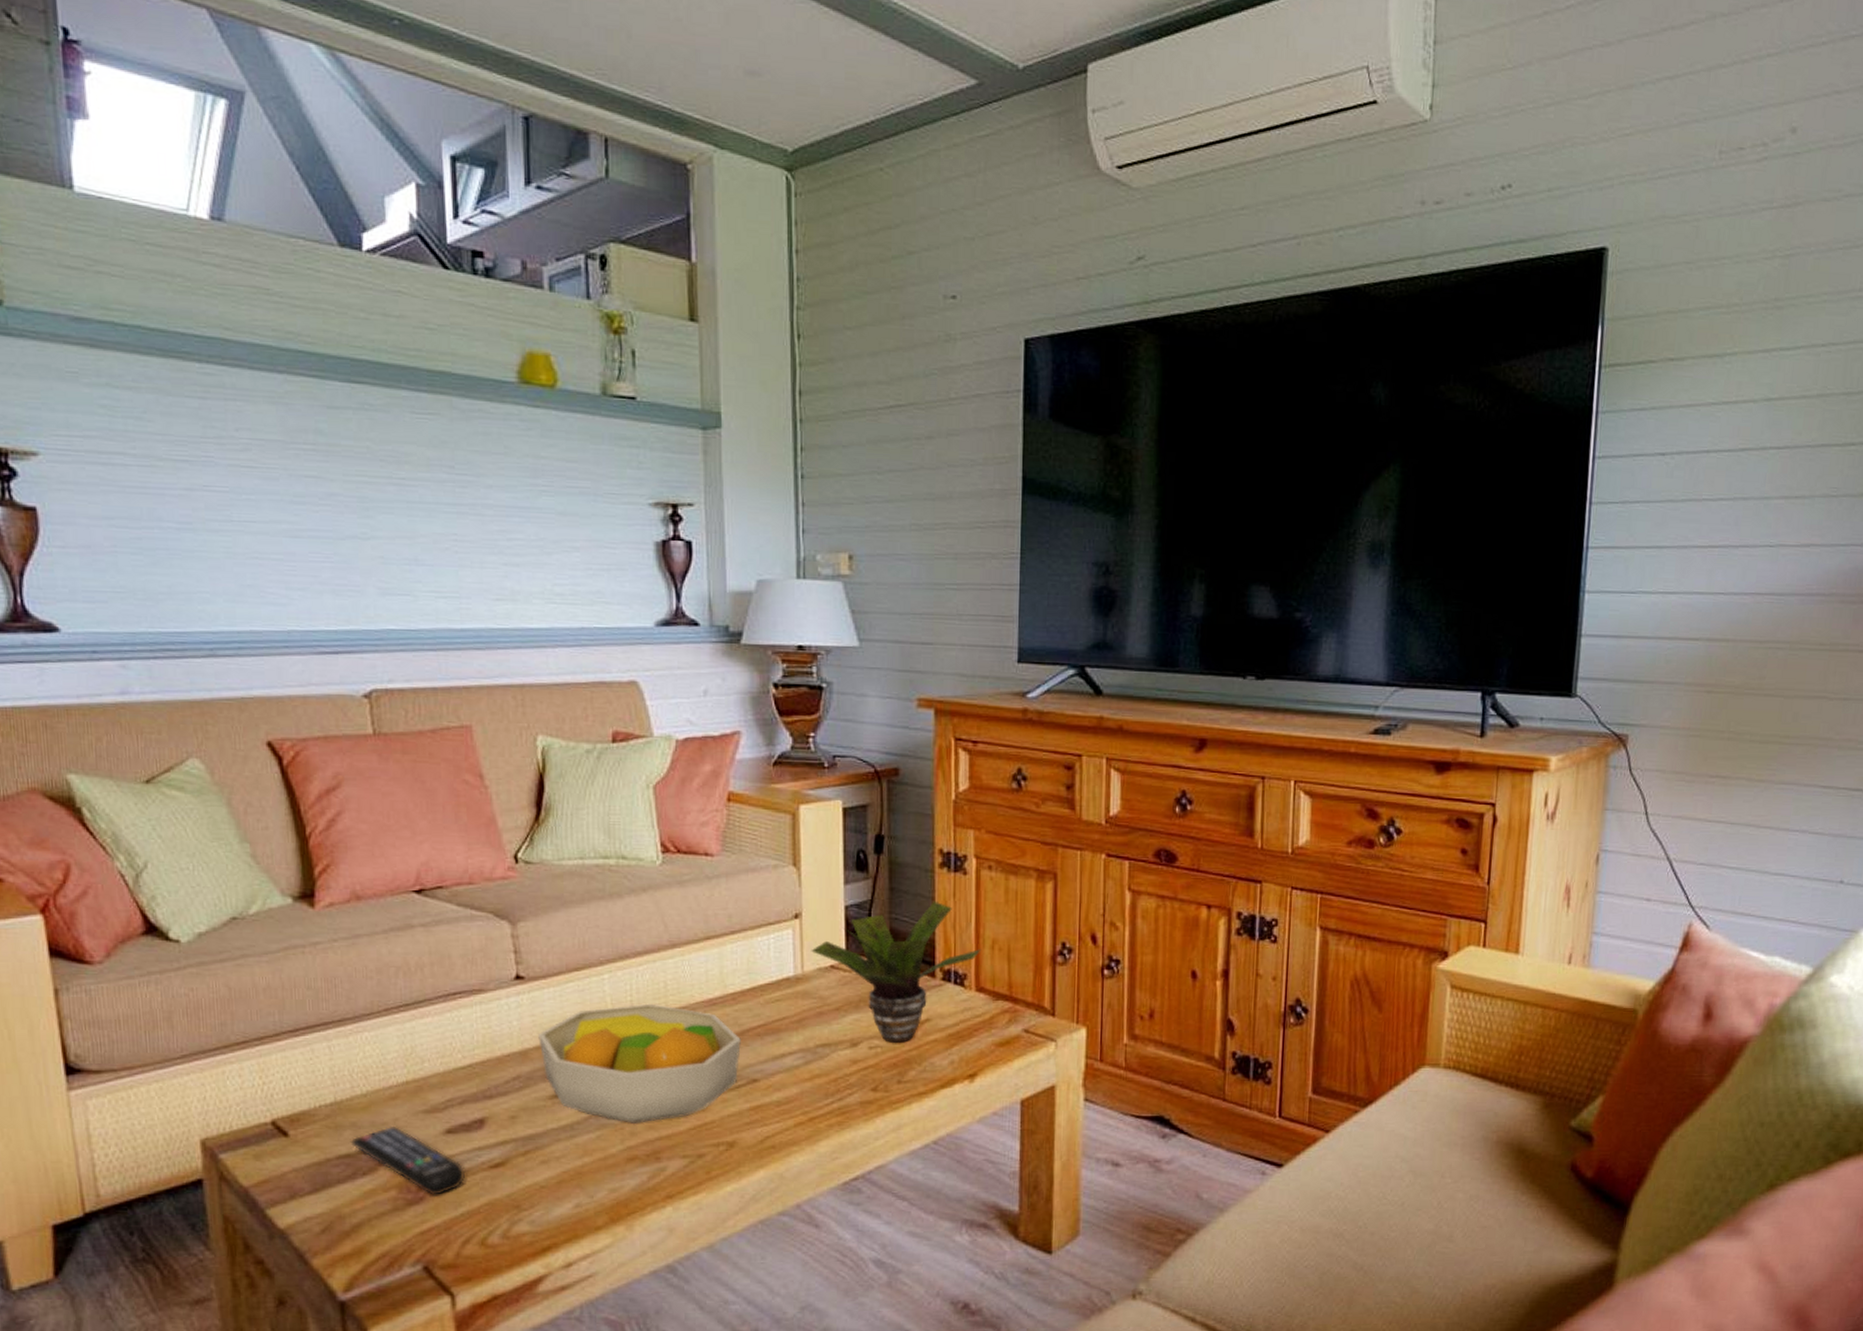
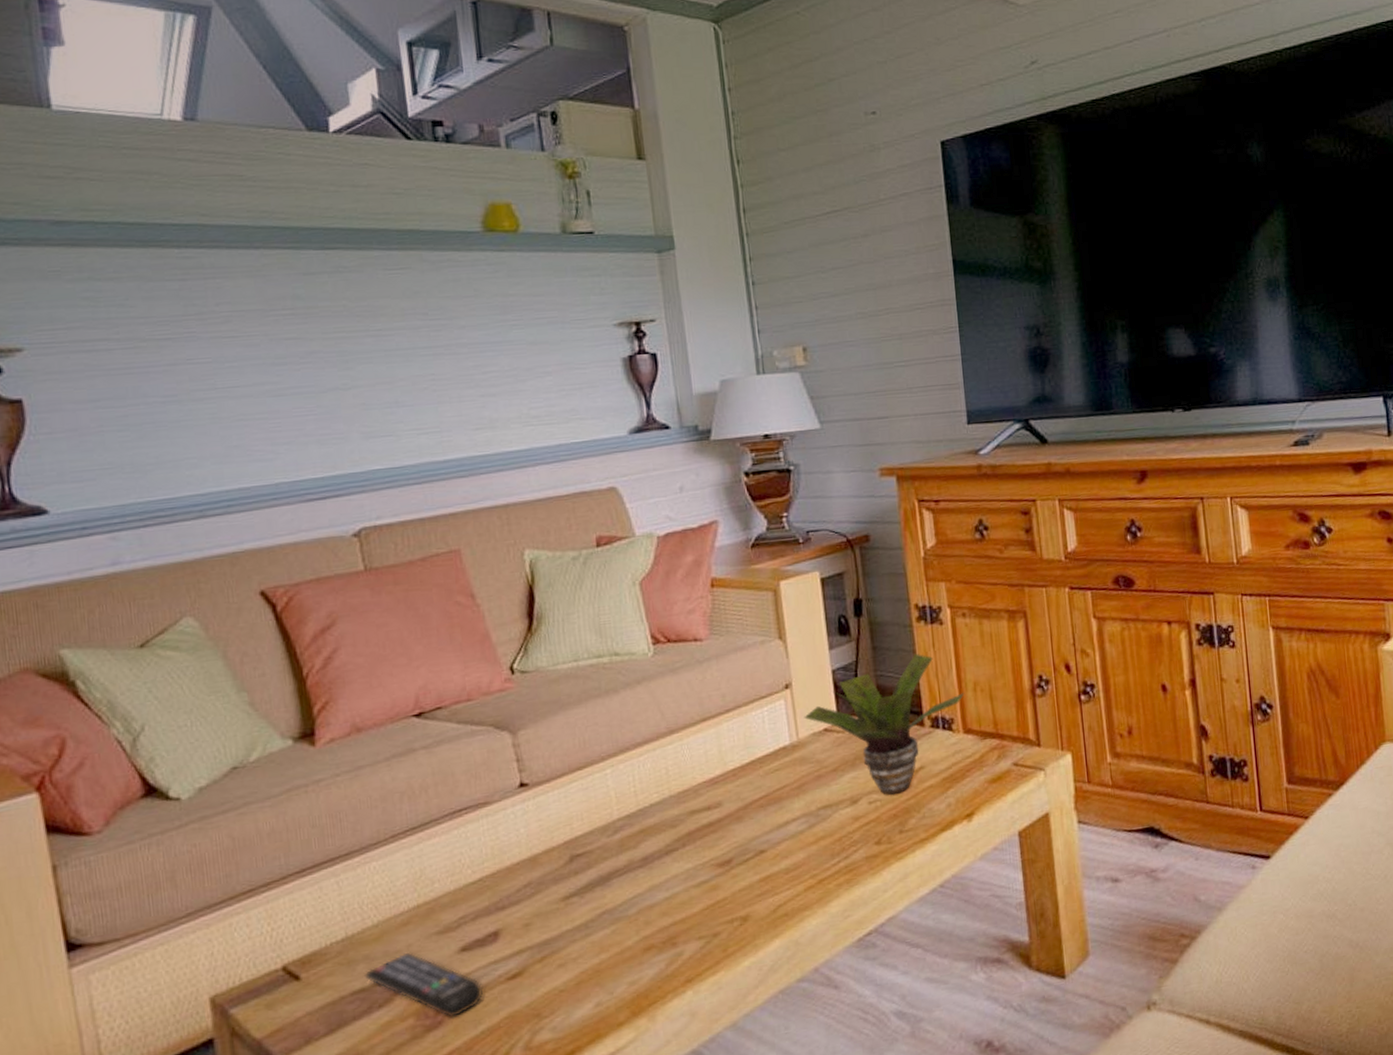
fruit bowl: present [538,1003,741,1123] -> none [546,791,746,913]

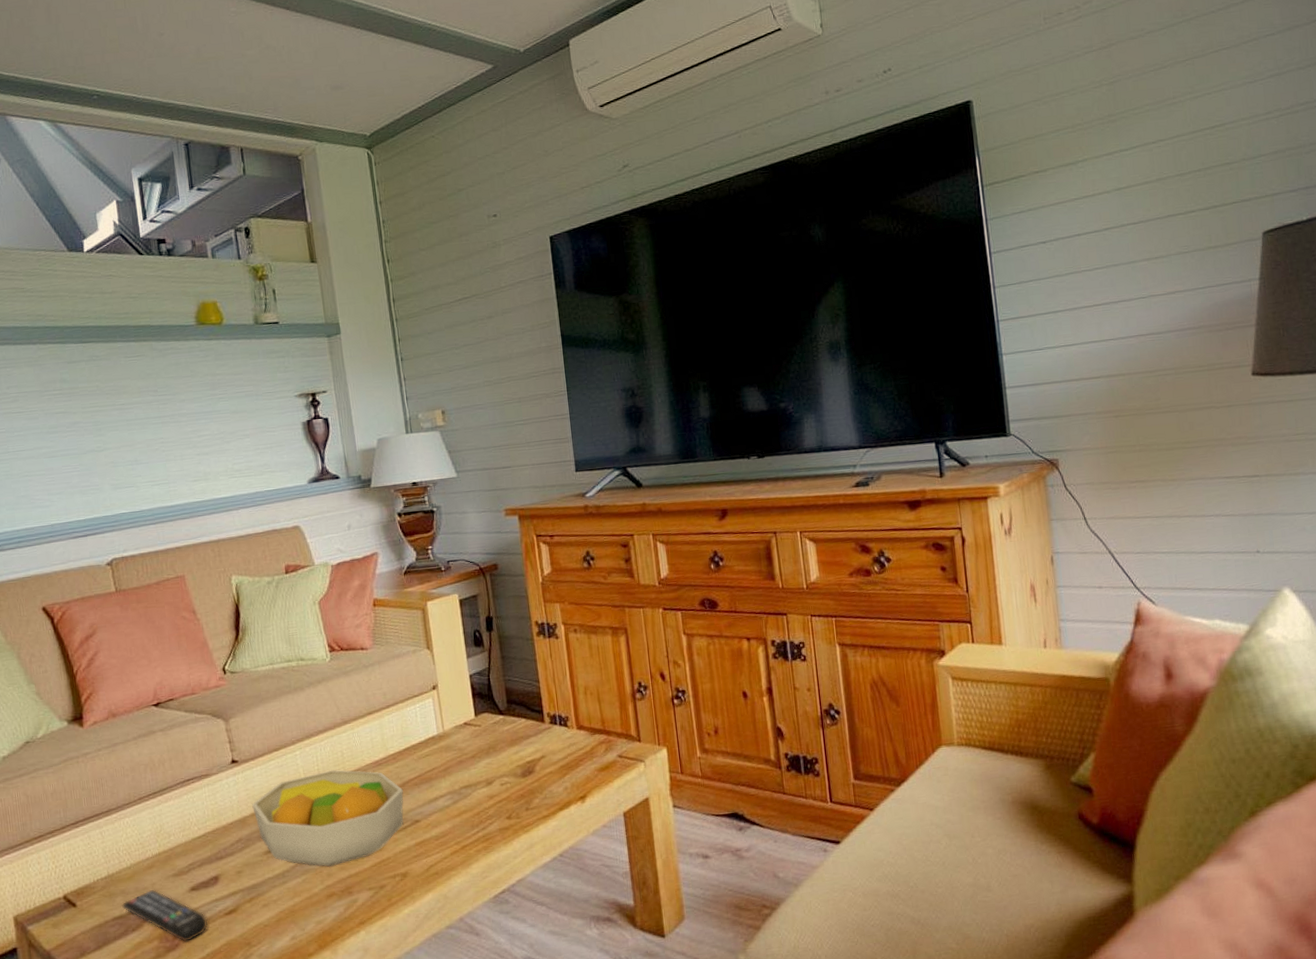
fruit bowl: none [546,791,746,913] -> present [252,769,404,867]
potted plant: present [804,653,965,796] -> none [448,662,577,779]

